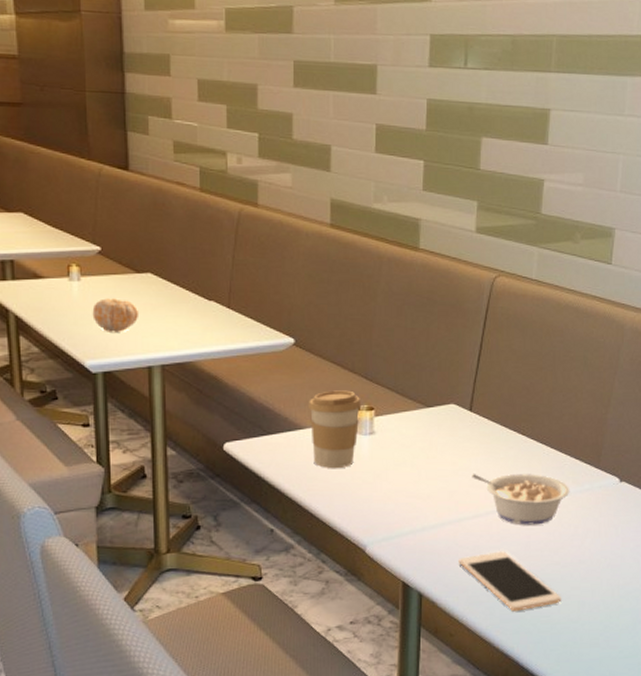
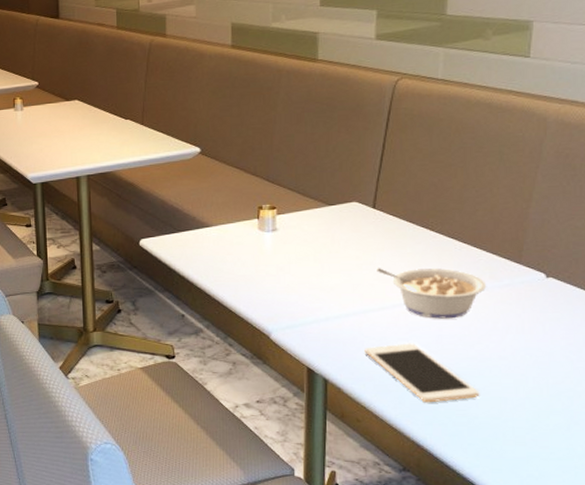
fruit: present [92,298,140,332] -> none [32,123,69,150]
coffee cup: present [309,390,362,469] -> none [214,192,264,263]

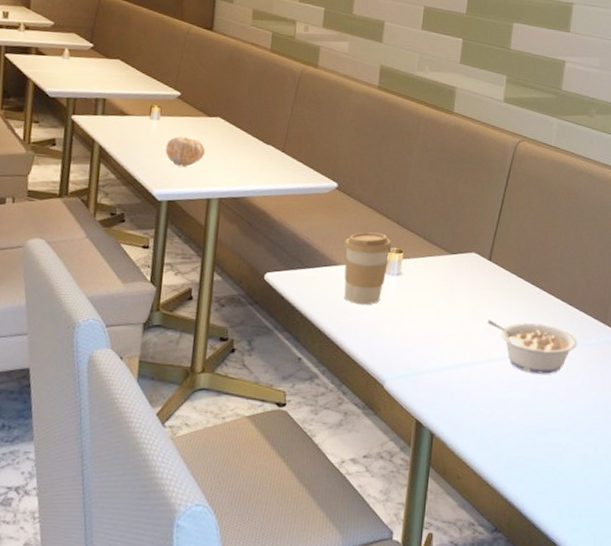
fruit: none [32,123,69,150] -> present [165,136,206,167]
coffee cup: none [214,192,264,263] -> present [344,232,392,305]
cell phone: present [364,343,480,403] -> none [470,397,566,459]

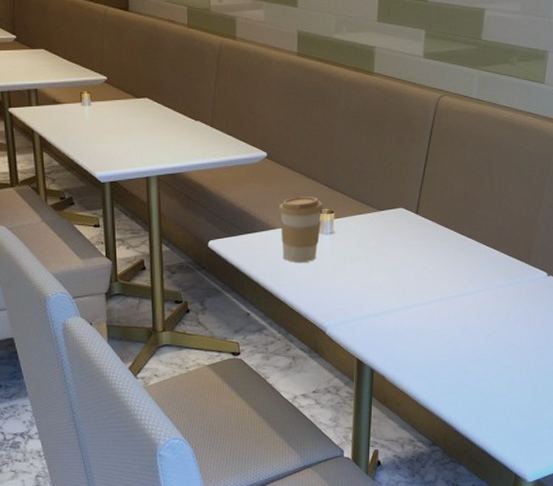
fruit: present [165,136,206,167] -> none [100,120,139,148]
legume: present [487,320,578,374] -> none [417,268,503,313]

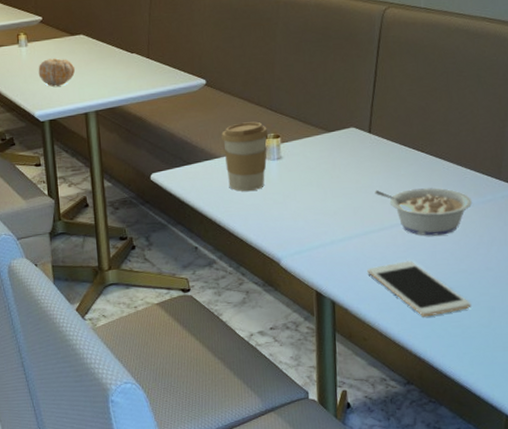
fruit: none [100,120,139,148] -> present [38,58,76,87]
cell phone: none [405,334,494,386] -> present [367,261,471,317]
legume: none [417,268,503,313] -> present [375,188,473,236]

